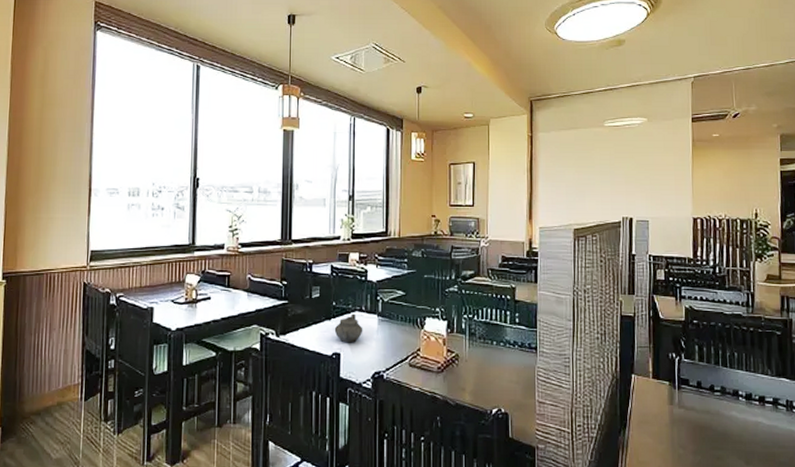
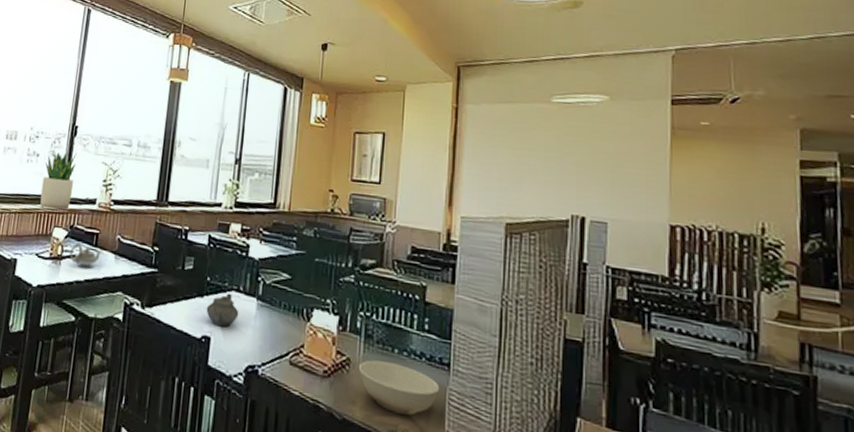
planter: none [169,202,202,258] -> present [40,151,77,211]
teapot: none [204,286,236,309] -> present [69,242,103,270]
bowl: none [465,353,530,392] -> present [358,360,440,415]

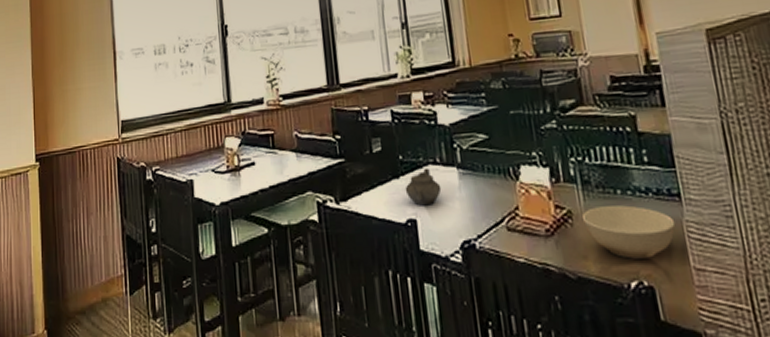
planter: present [40,151,77,211] -> none [201,52,237,120]
teapot: present [69,242,103,270] -> none [247,148,283,176]

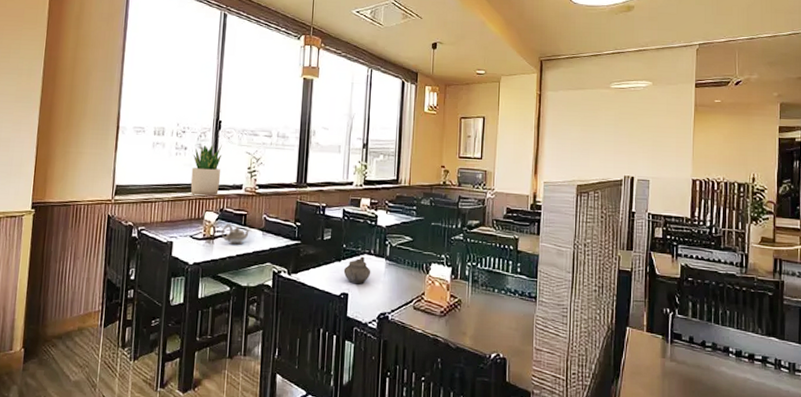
planter: none [201,52,237,120] -> present [190,143,222,196]
teapot: none [247,148,283,176] -> present [221,223,252,246]
bowl: present [581,205,676,259] -> none [467,299,529,339]

